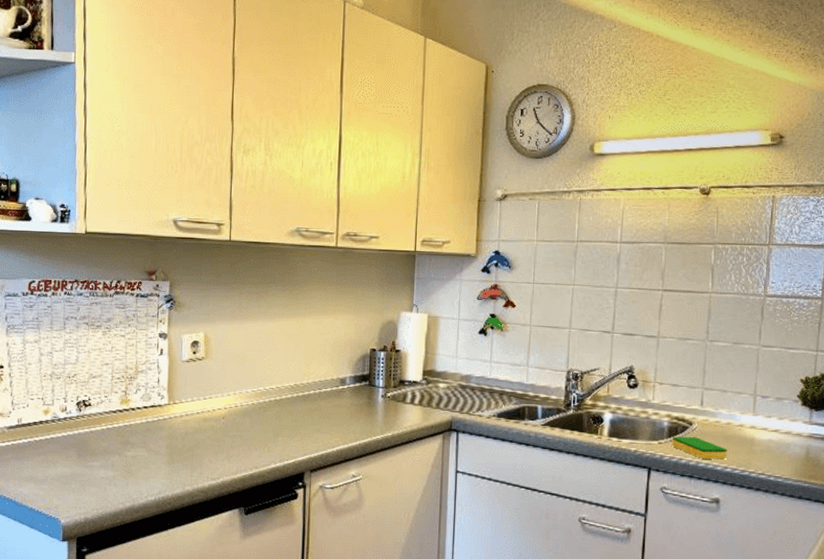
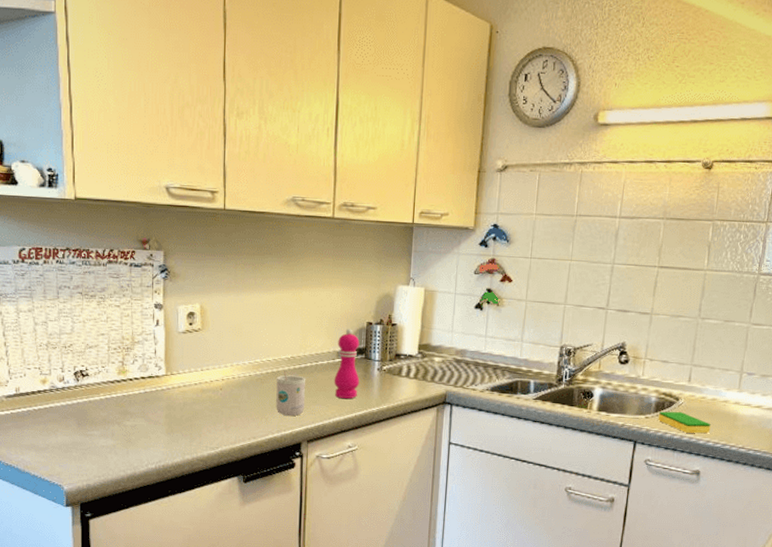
mug: none [278,399,309,444] -> present [276,371,305,416]
pepper mill: none [337,355,364,426] -> present [334,328,360,399]

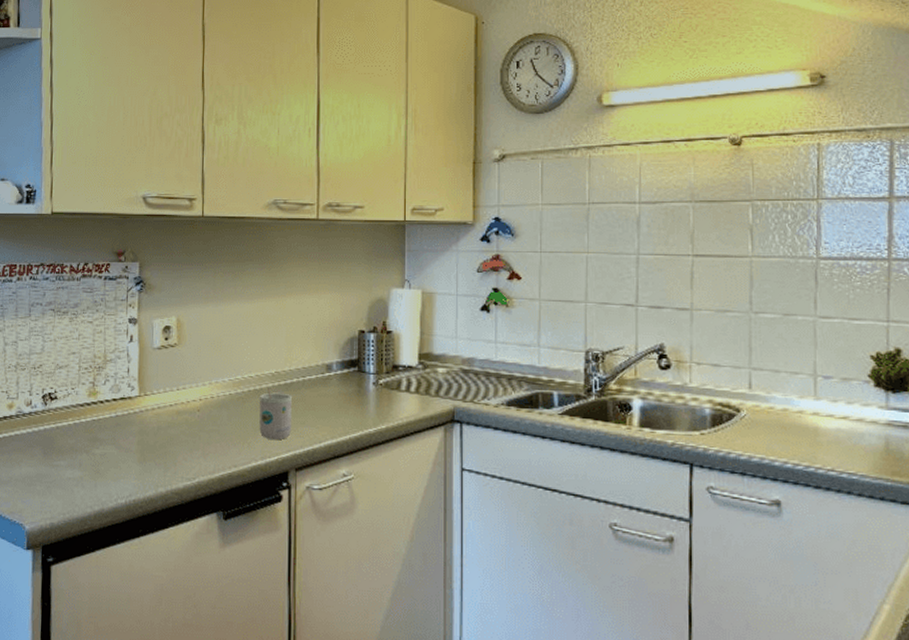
pepper mill: present [334,328,360,399] -> none [324,337,353,418]
dish sponge: present [657,411,711,434] -> none [716,425,786,453]

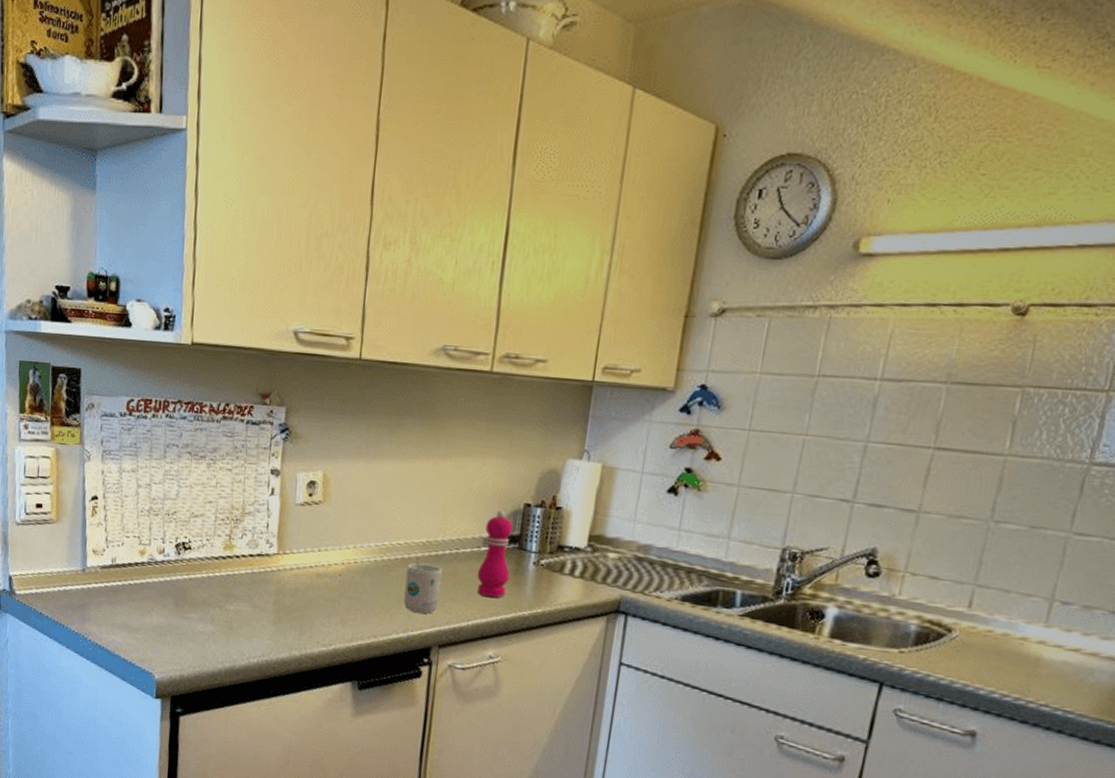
pepper mill: none [324,337,353,418] -> present [477,509,513,598]

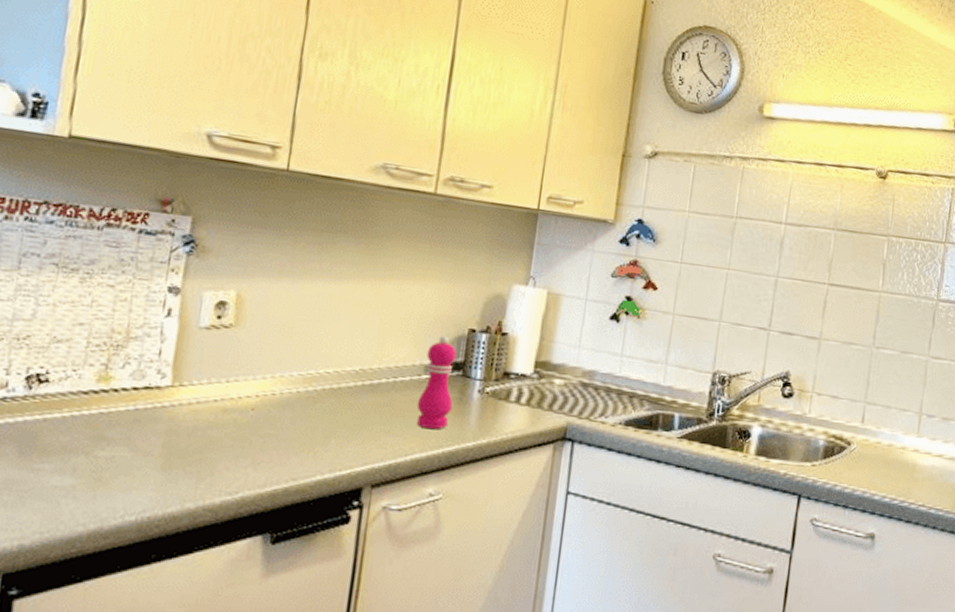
mug: present [403,558,442,614] -> none [330,388,377,450]

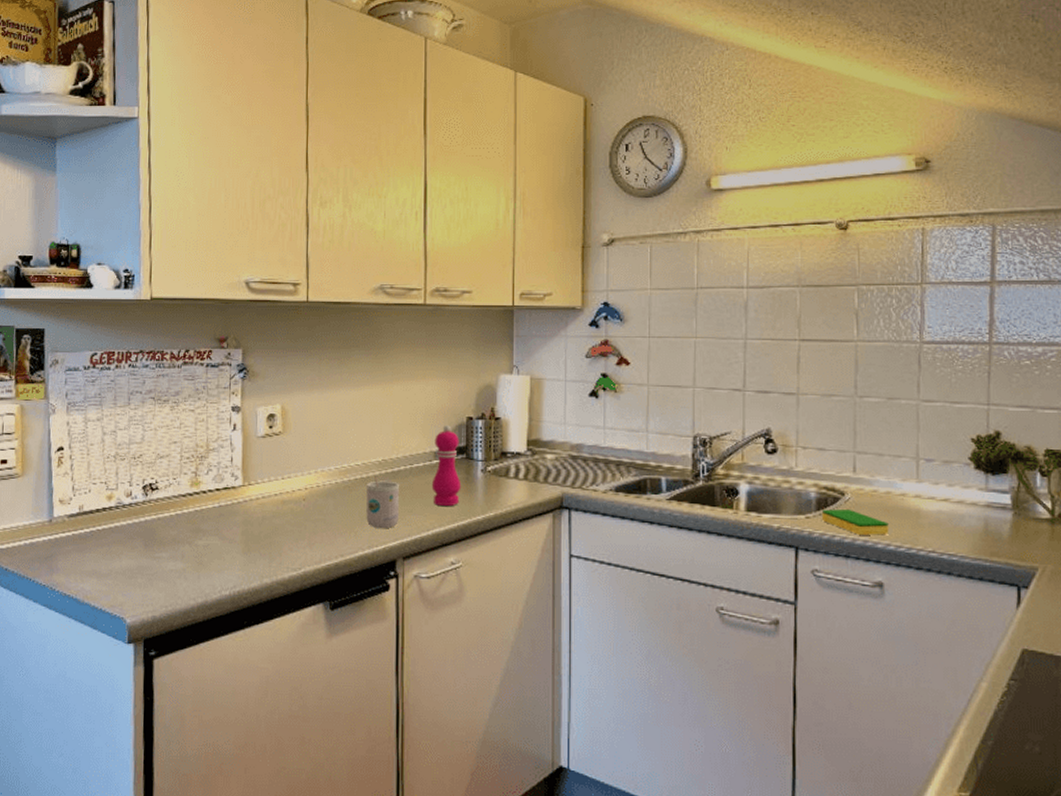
mug: none [330,388,377,450] -> present [366,476,399,528]
dish sponge: none [826,458,887,487] -> present [821,508,889,535]

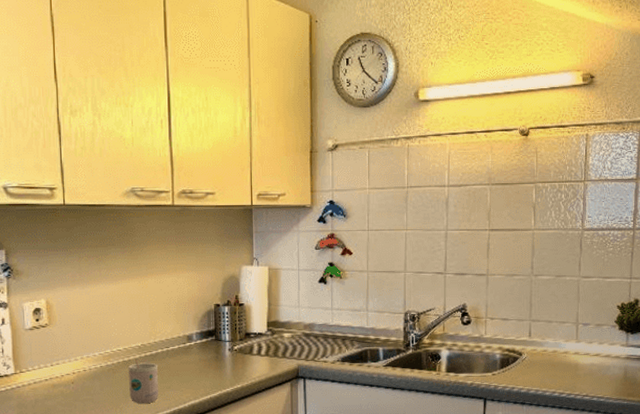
pepper mill: present [431,424,461,506] -> none [186,311,212,381]
dish sponge: present [821,508,889,535] -> none [504,366,554,386]

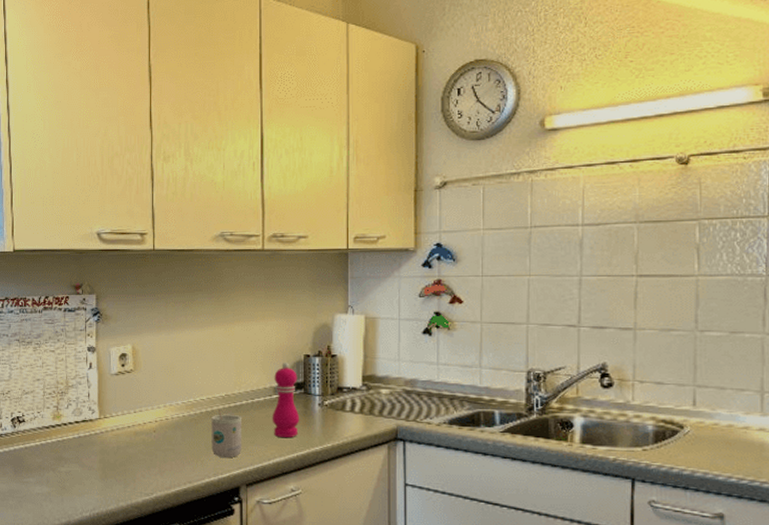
pepper mill: none [186,311,212,381] -> present [272,361,300,437]

